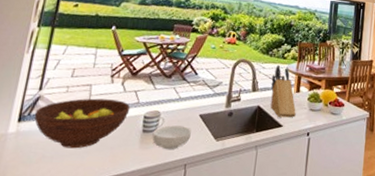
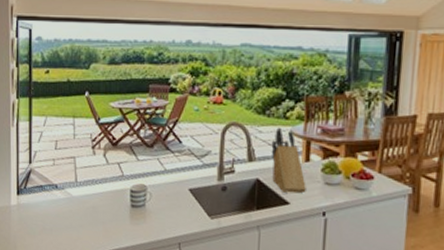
fruit bowl: present [34,98,131,149] -> none [29,171,116,222]
cereal bowl: present [152,125,191,150] -> none [141,200,182,227]

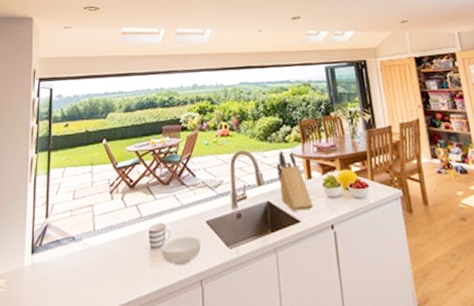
cereal bowl: none [141,200,182,227] -> present [161,236,201,266]

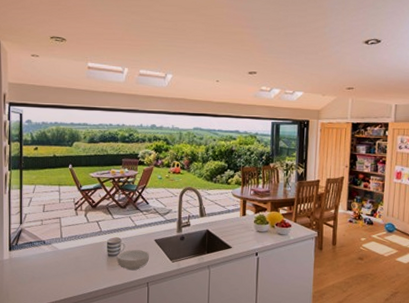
knife block: present [276,150,313,211] -> none [217,190,244,240]

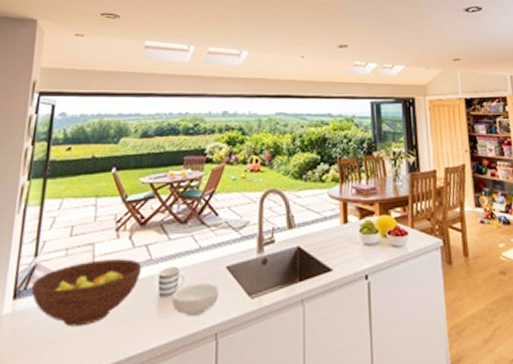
fruit bowl: none [20,229,95,271] -> present [31,259,142,327]

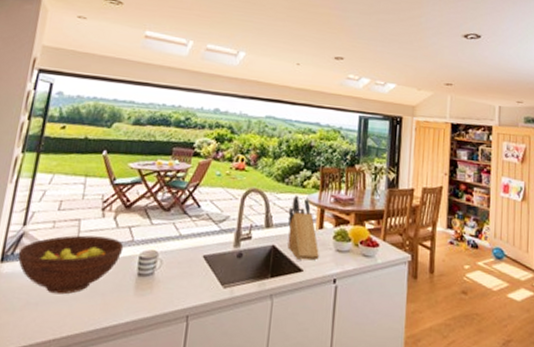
cereal bowl: present [171,283,219,317] -> none [148,268,194,298]
knife block: none [310,191,347,259] -> present [287,195,319,261]

